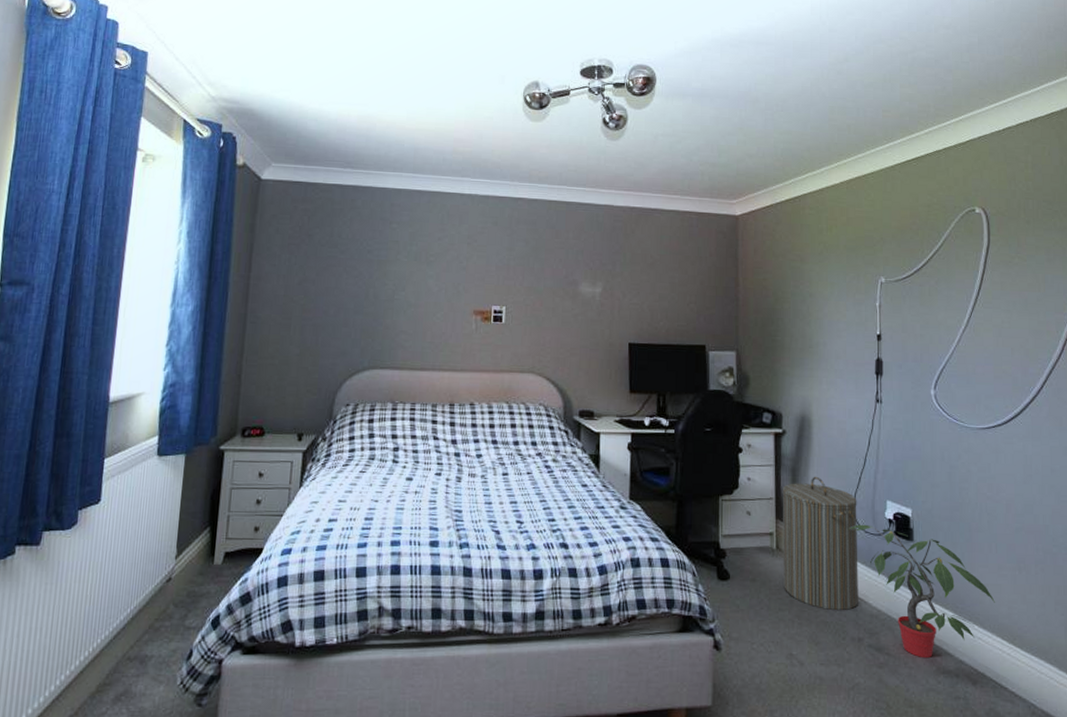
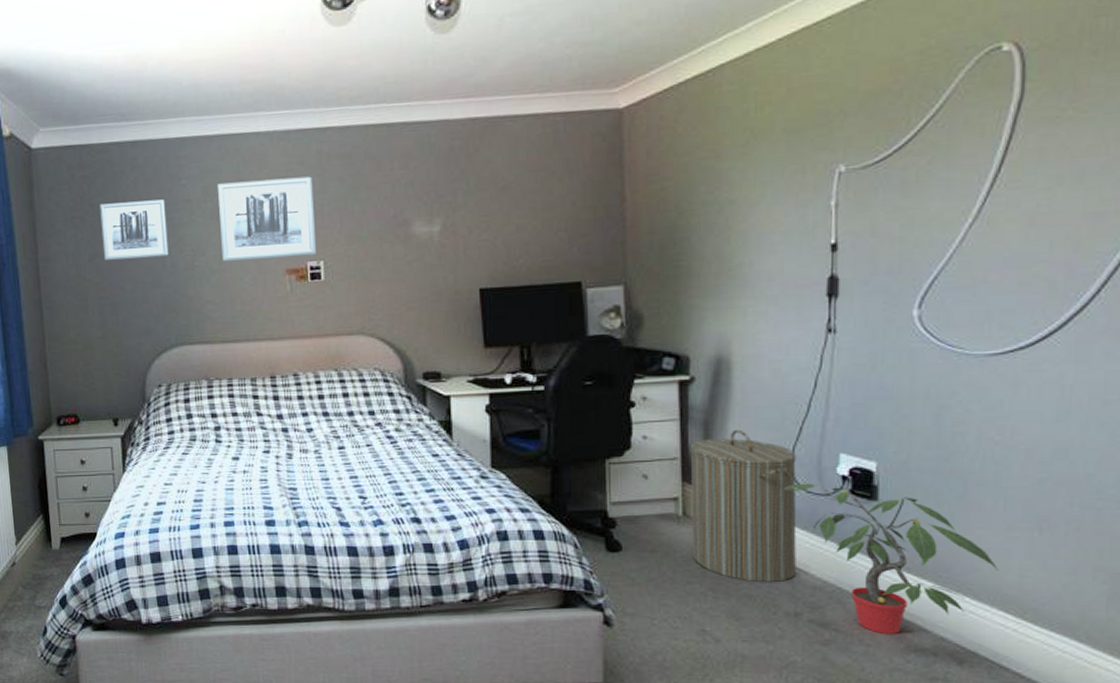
wall art: none [312,235,376,288] -> present [99,199,169,261]
wall art: none [420,231,503,301] -> present [216,176,317,262]

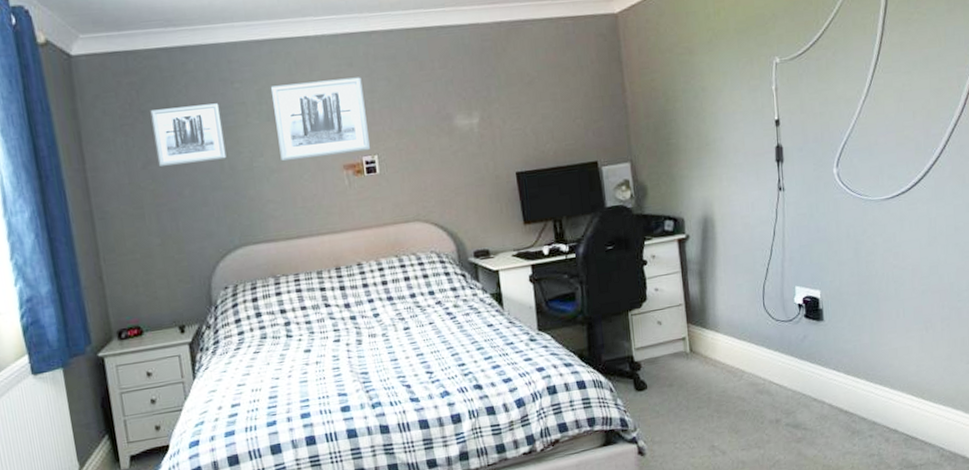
laundry hamper: present [690,429,797,583] -> none [690,275,774,400]
potted plant: present [784,483,1000,635] -> none [760,312,905,426]

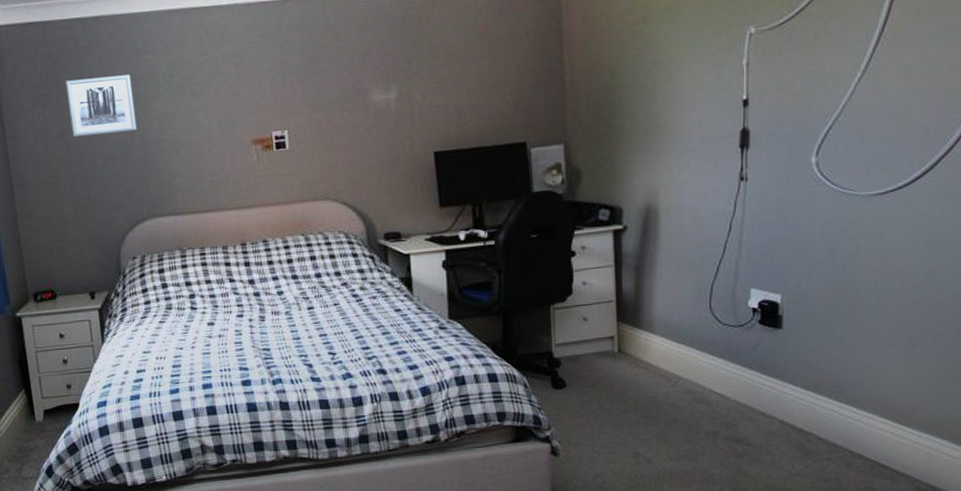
wall art: present [270,77,371,162] -> none [181,48,281,135]

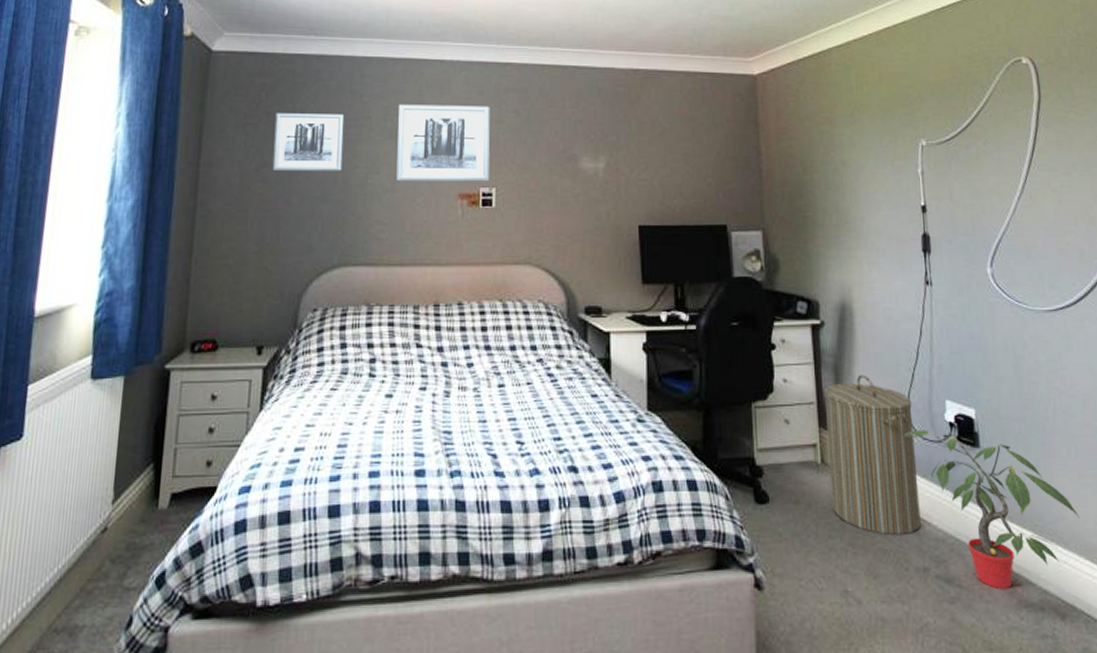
wall art: none [181,48,281,135] -> present [396,104,490,182]
laundry hamper: none [624,271,715,408] -> present [824,374,921,536]
potted plant: none [704,316,881,445] -> present [904,429,1081,590]

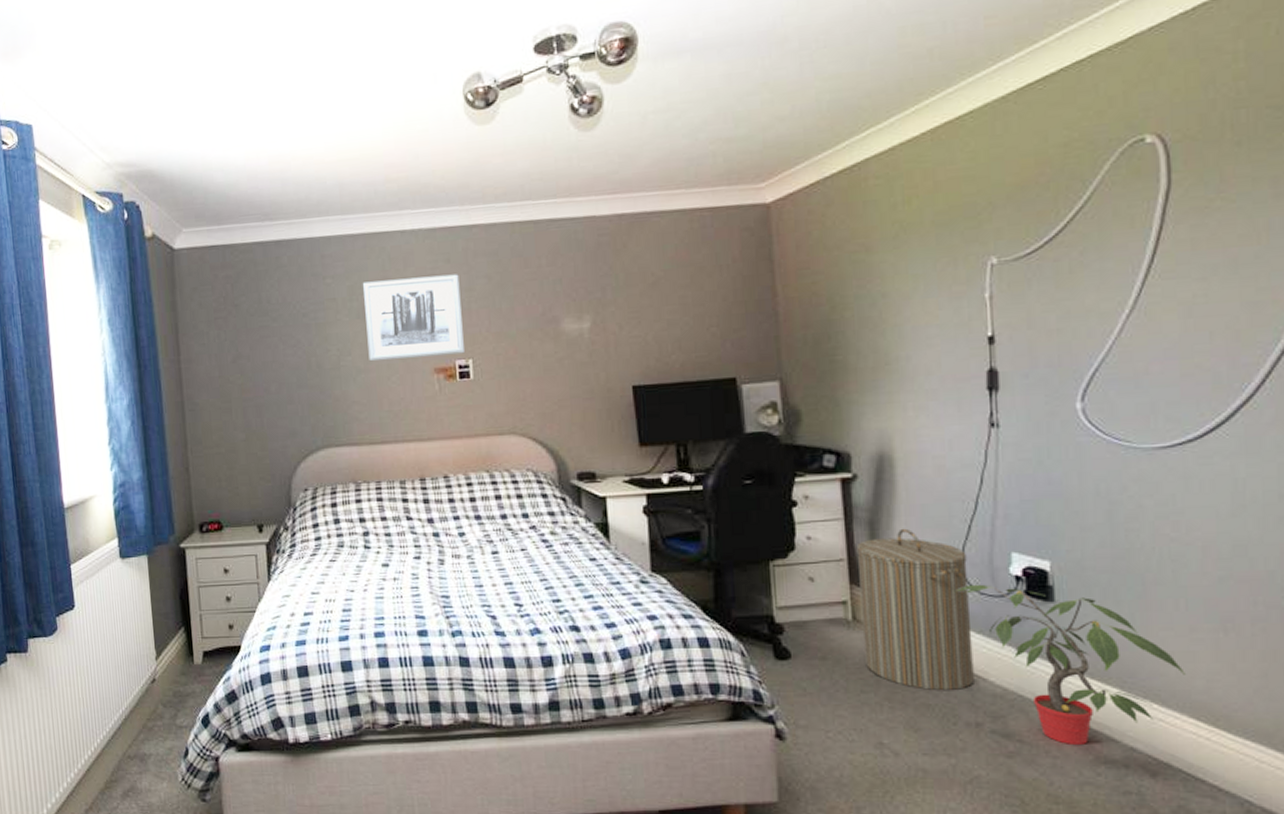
wall art: present [272,113,345,172] -> none [243,299,314,362]

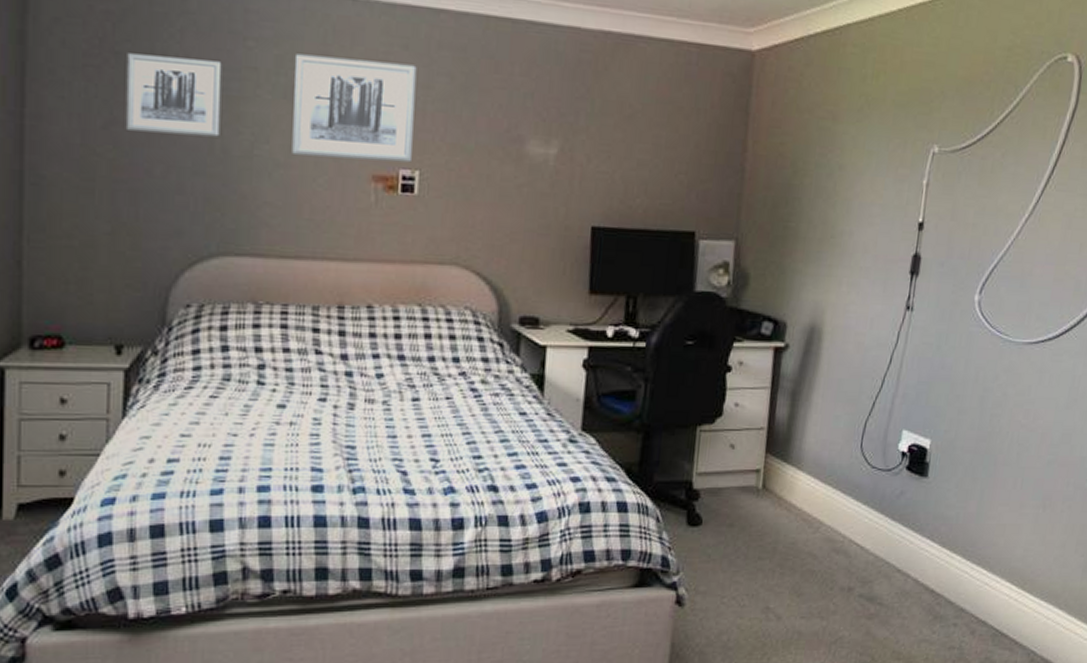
wall art: none [243,299,314,362] -> present [125,53,222,137]
laundry hamper: present [856,528,974,691] -> none [766,401,867,558]
potted plant: present [956,584,1187,746] -> none [853,458,1012,608]

